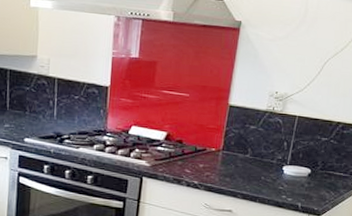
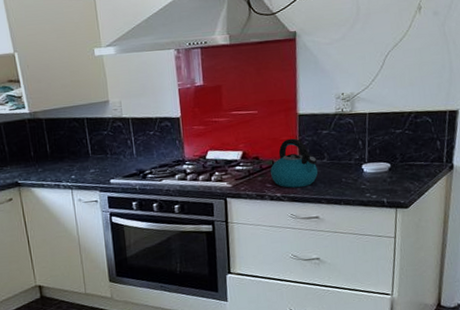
kettle: none [192,128,240,179] -> present [270,138,318,188]

